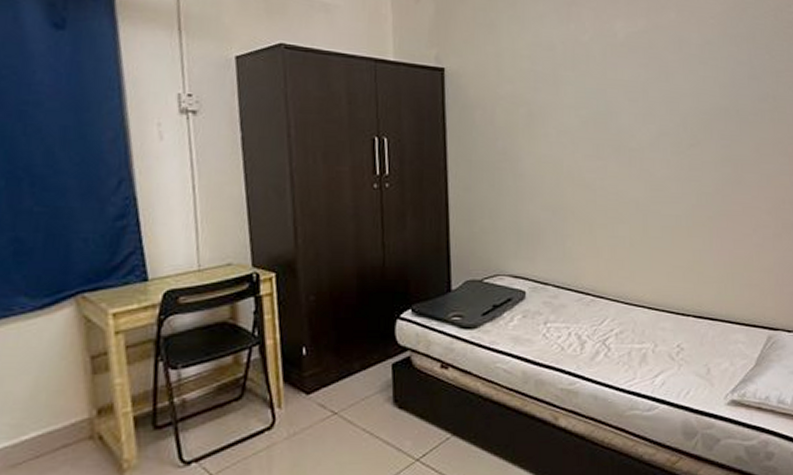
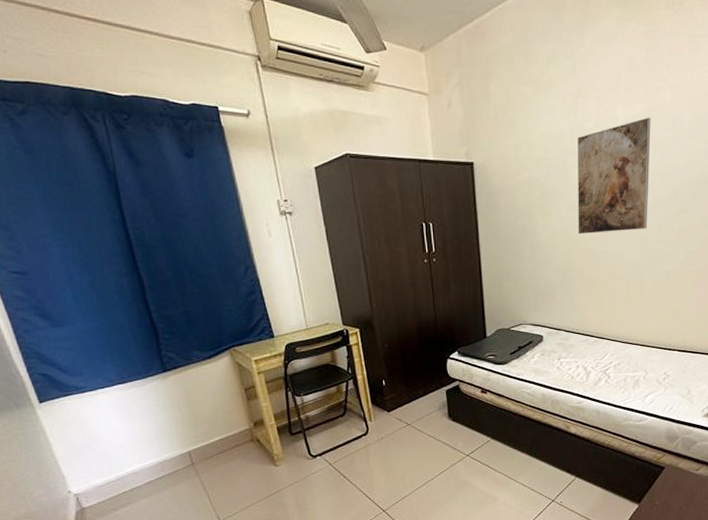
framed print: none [570,35,655,165] -> present [577,117,651,235]

